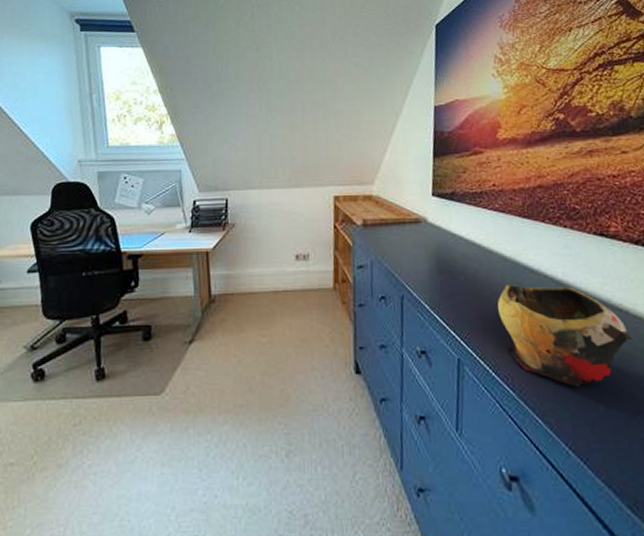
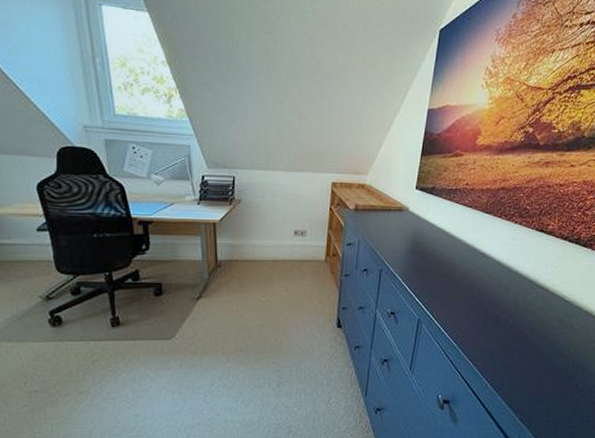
decorative bowl: present [497,283,633,387] -> none [454,264,547,341]

